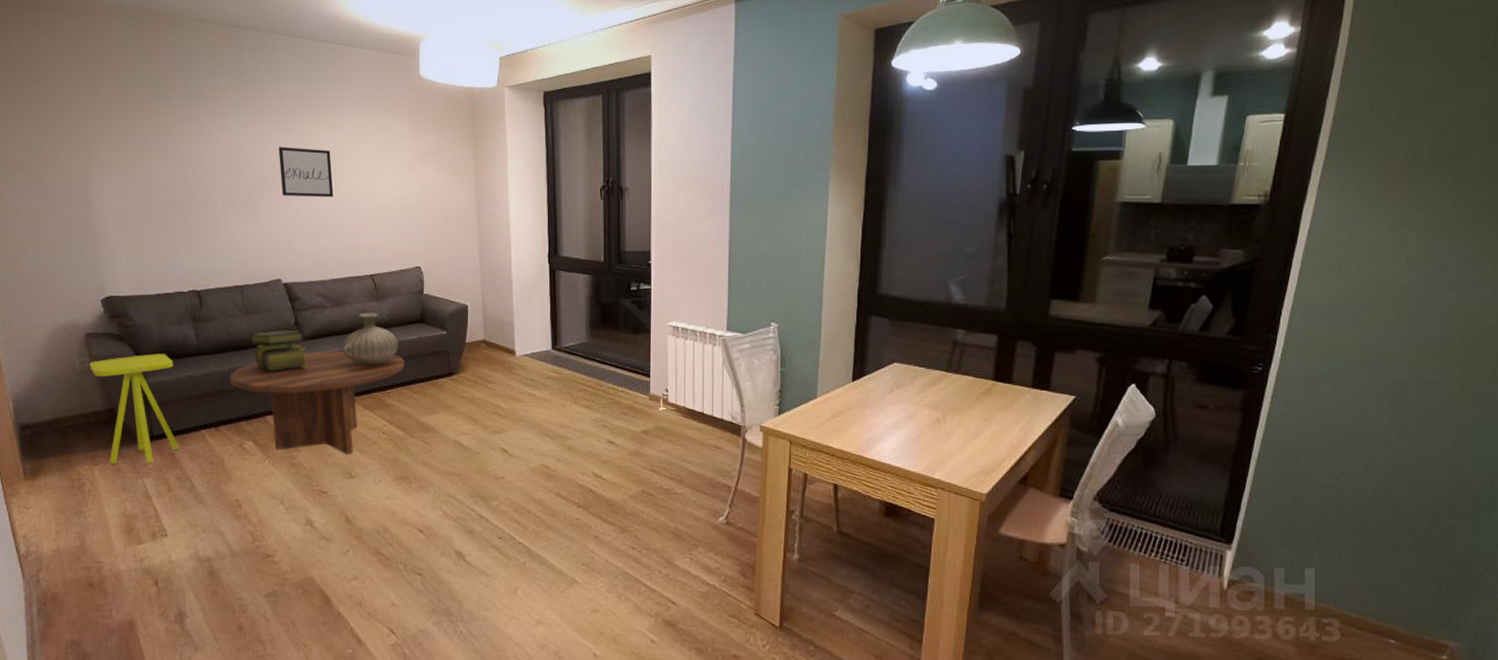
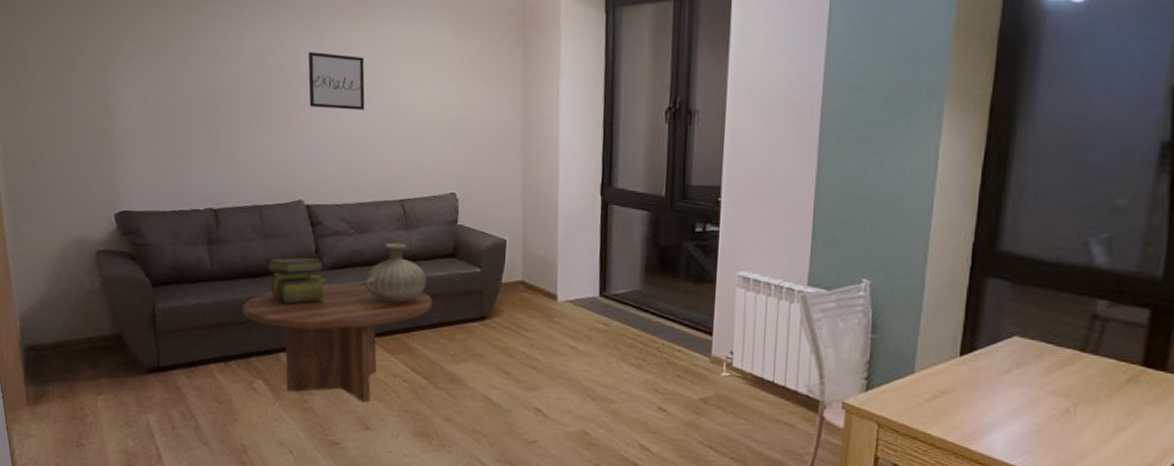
side table: present [89,354,180,464] -> none [99,276,187,397]

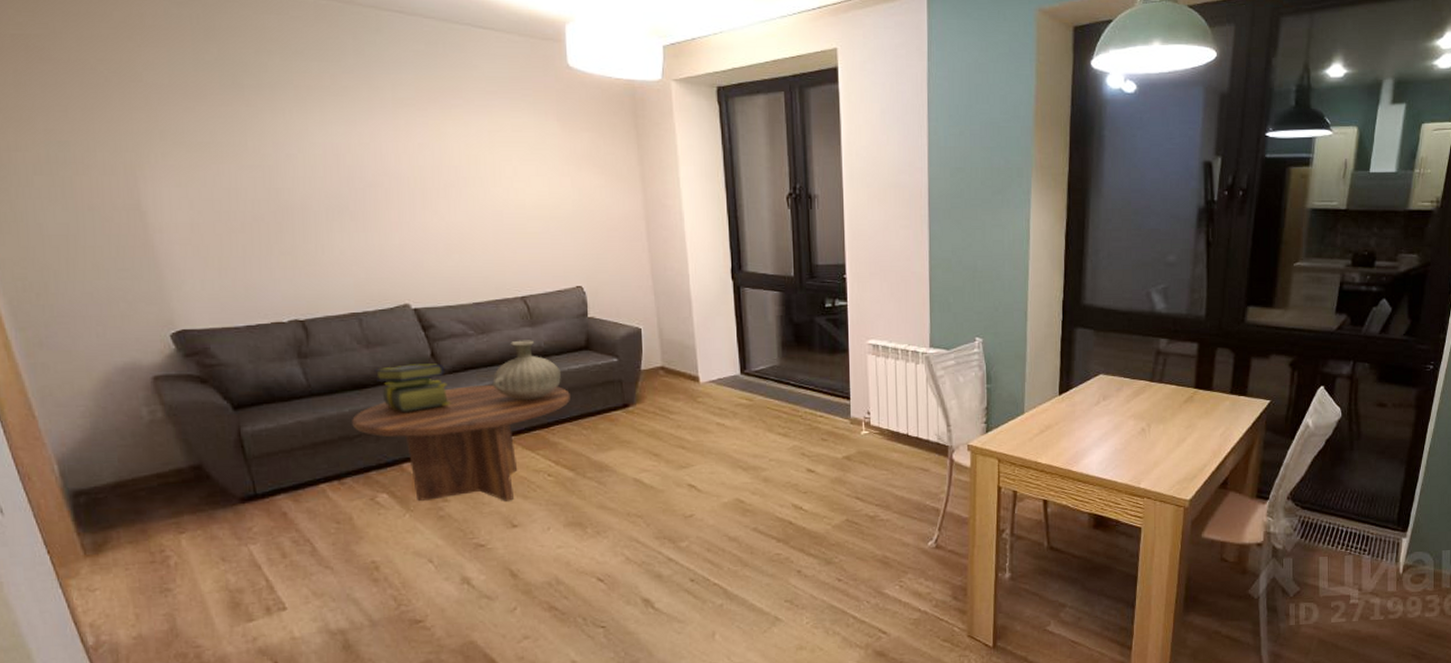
wall art: present [308,52,365,110] -> none [394,147,469,207]

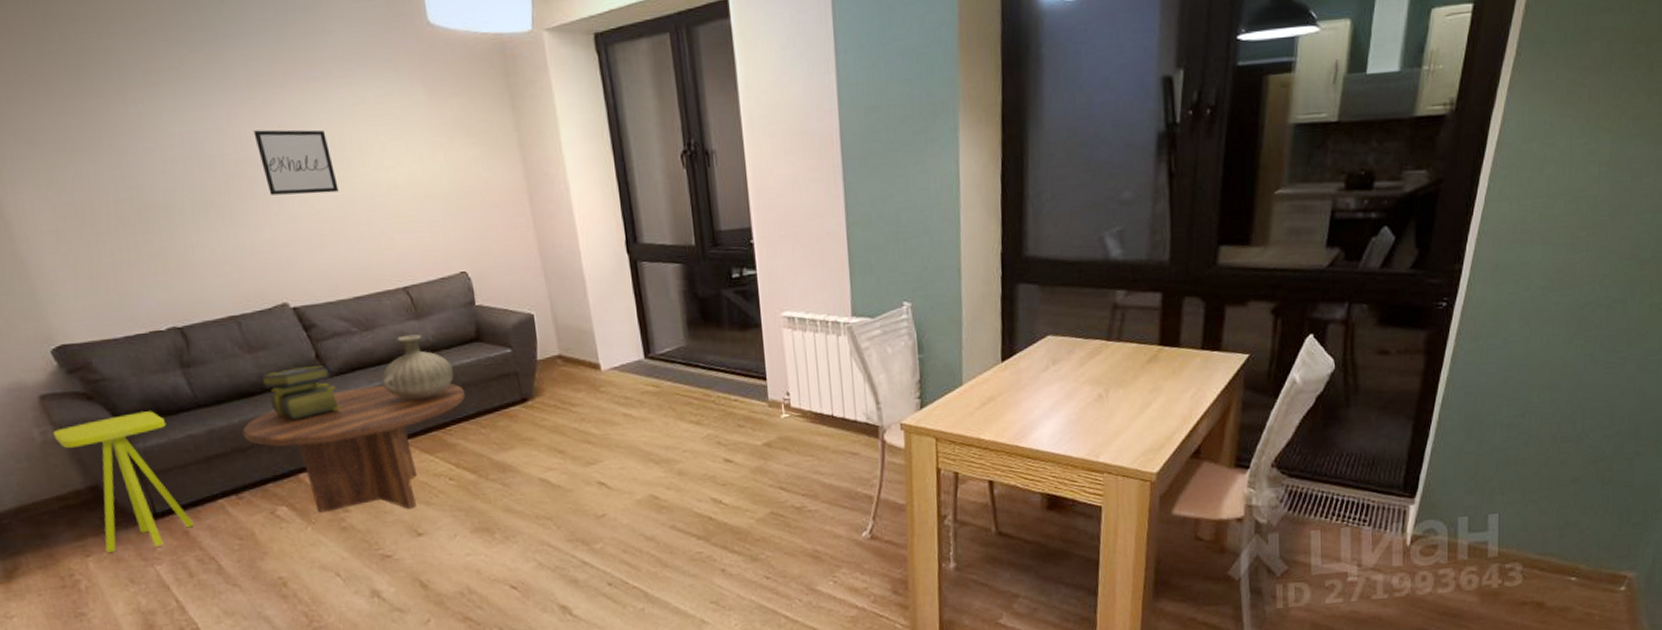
side table: none [162,397,294,530] -> present [52,411,195,553]
wall art: none [394,147,469,207] -> present [253,129,339,196]

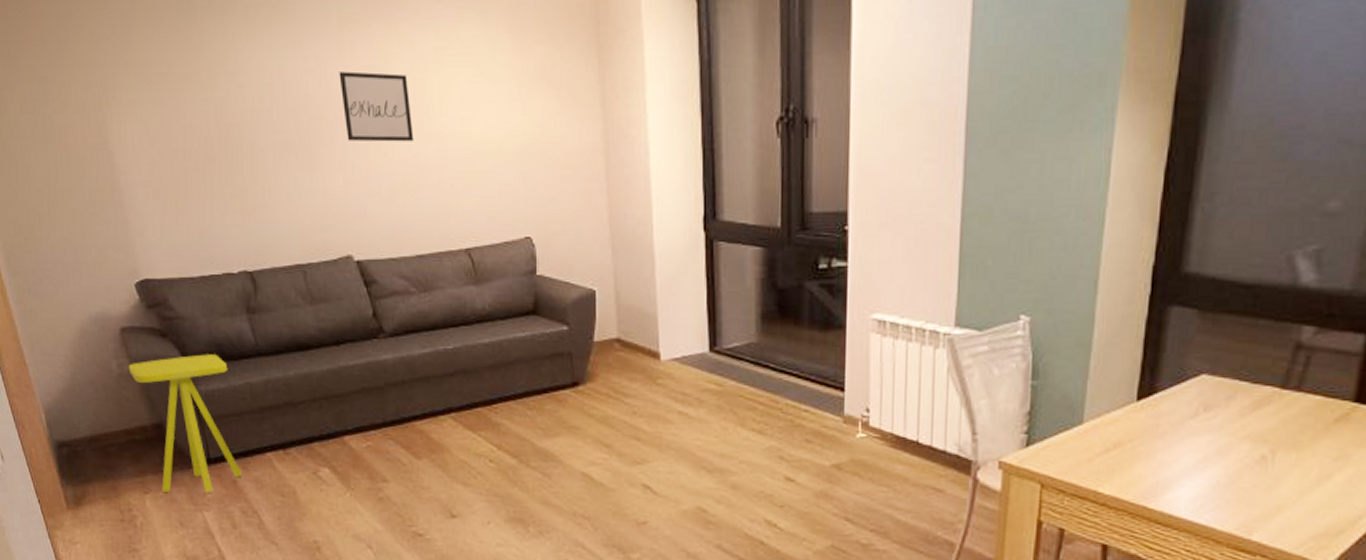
coffee table: present [242,383,465,512] -> none [296,351,515,487]
stack of books: present [259,365,342,420] -> none [318,324,392,379]
vase: present [381,334,454,401] -> none [434,300,506,373]

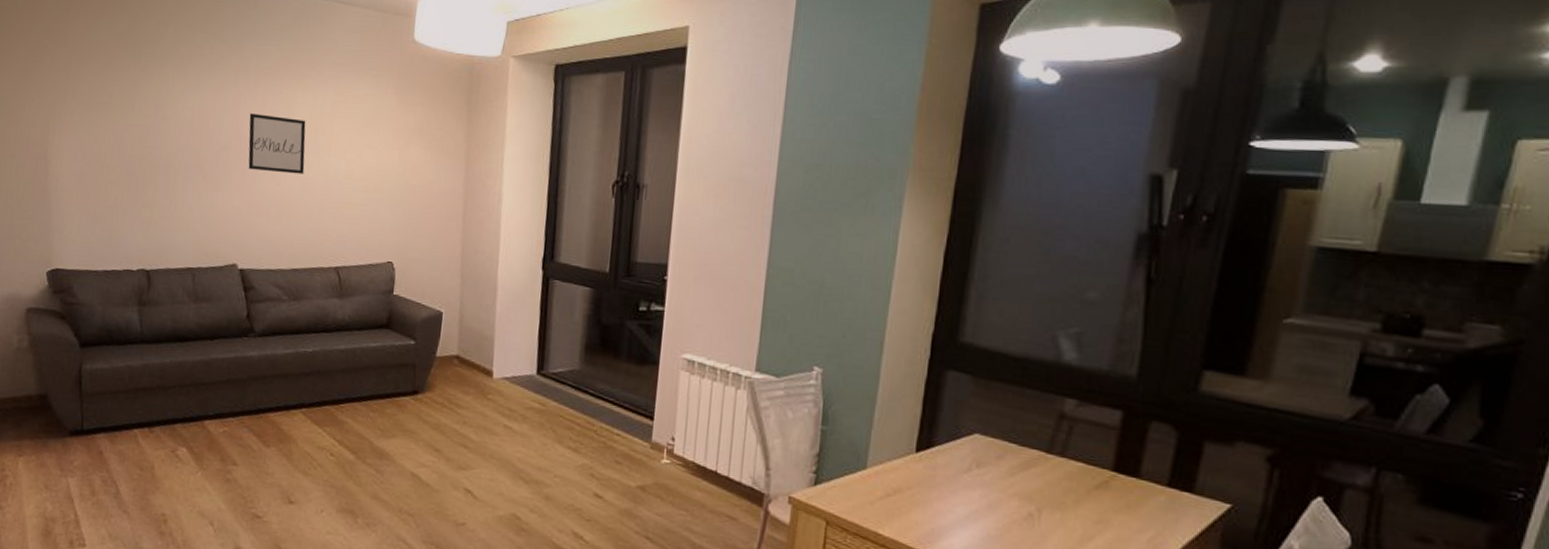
side table: present [128,354,243,493] -> none [26,337,114,461]

